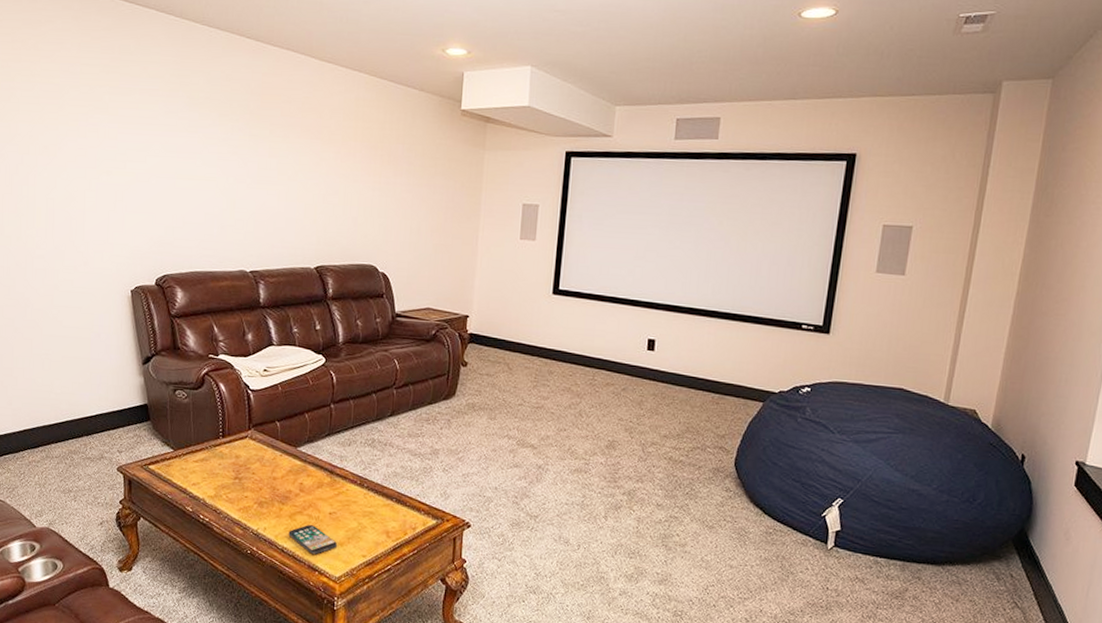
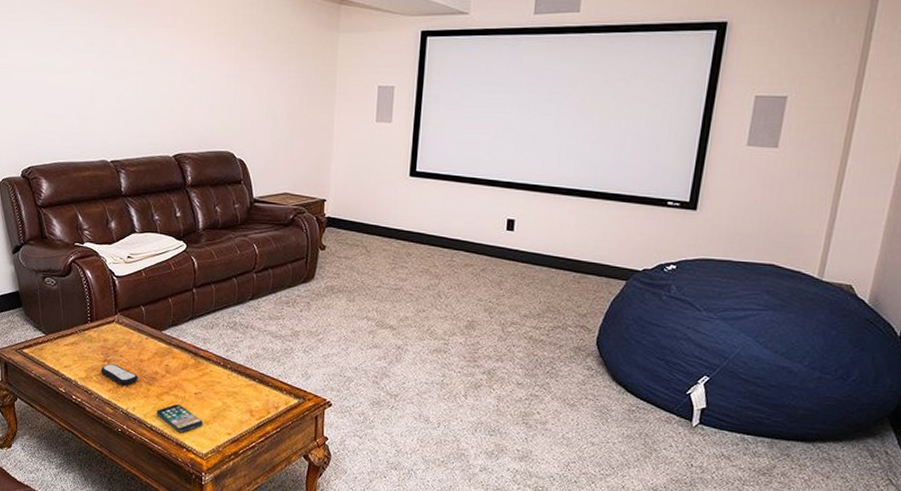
remote control: none [231,481,270,505] -> present [100,363,138,386]

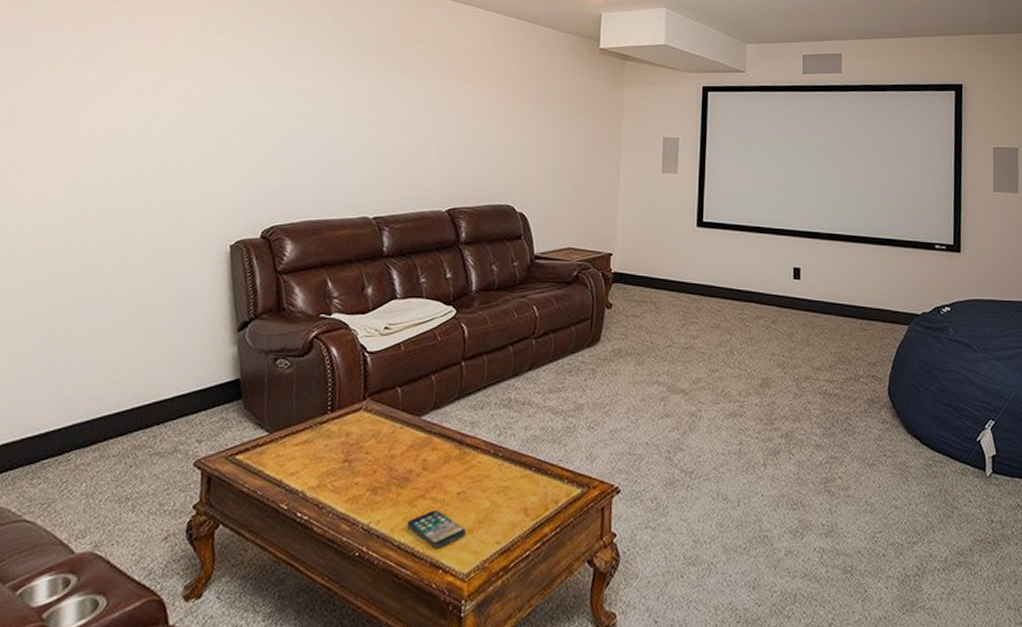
remote control: present [100,363,138,386] -> none [338,464,387,492]

